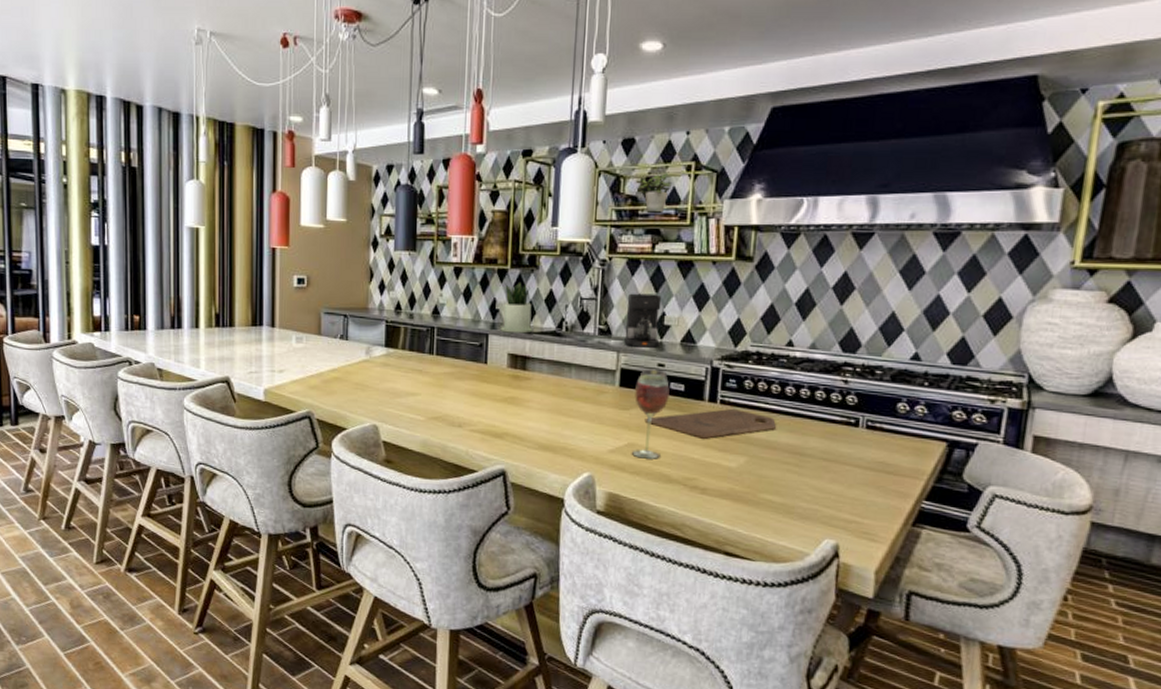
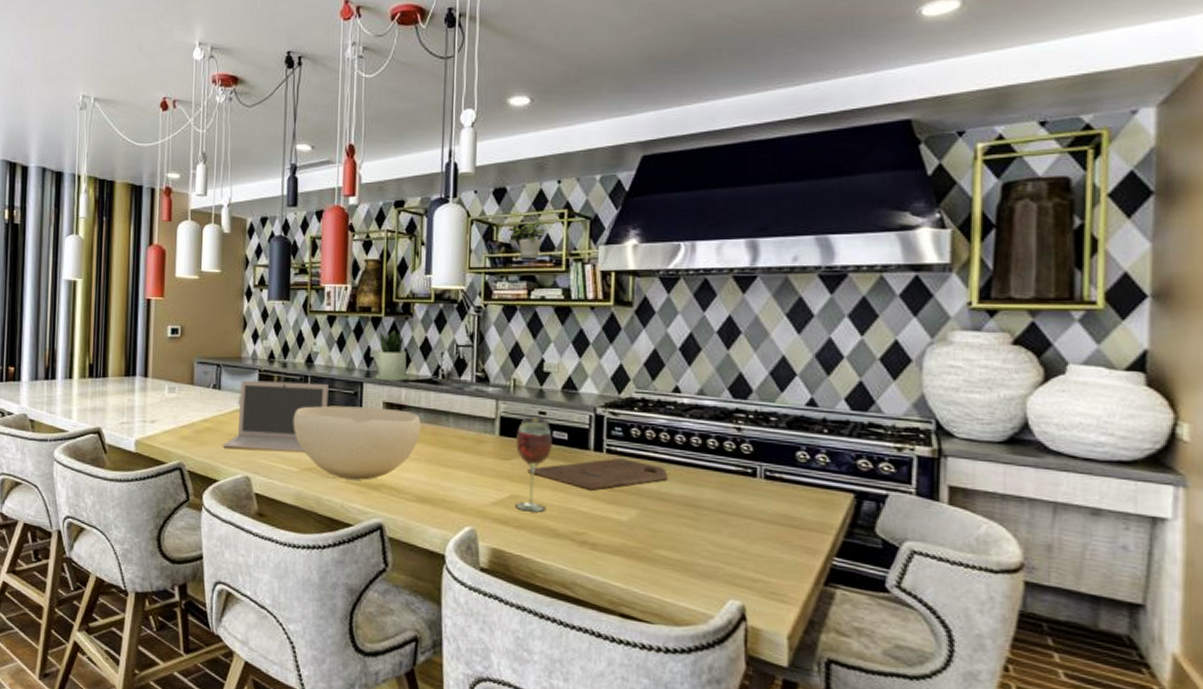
laptop: none [350,331,455,401] -> present [222,380,329,452]
decorative bowl: none [419,356,545,429] -> present [293,405,422,480]
coffee maker: present [624,293,662,348] -> none [503,339,540,395]

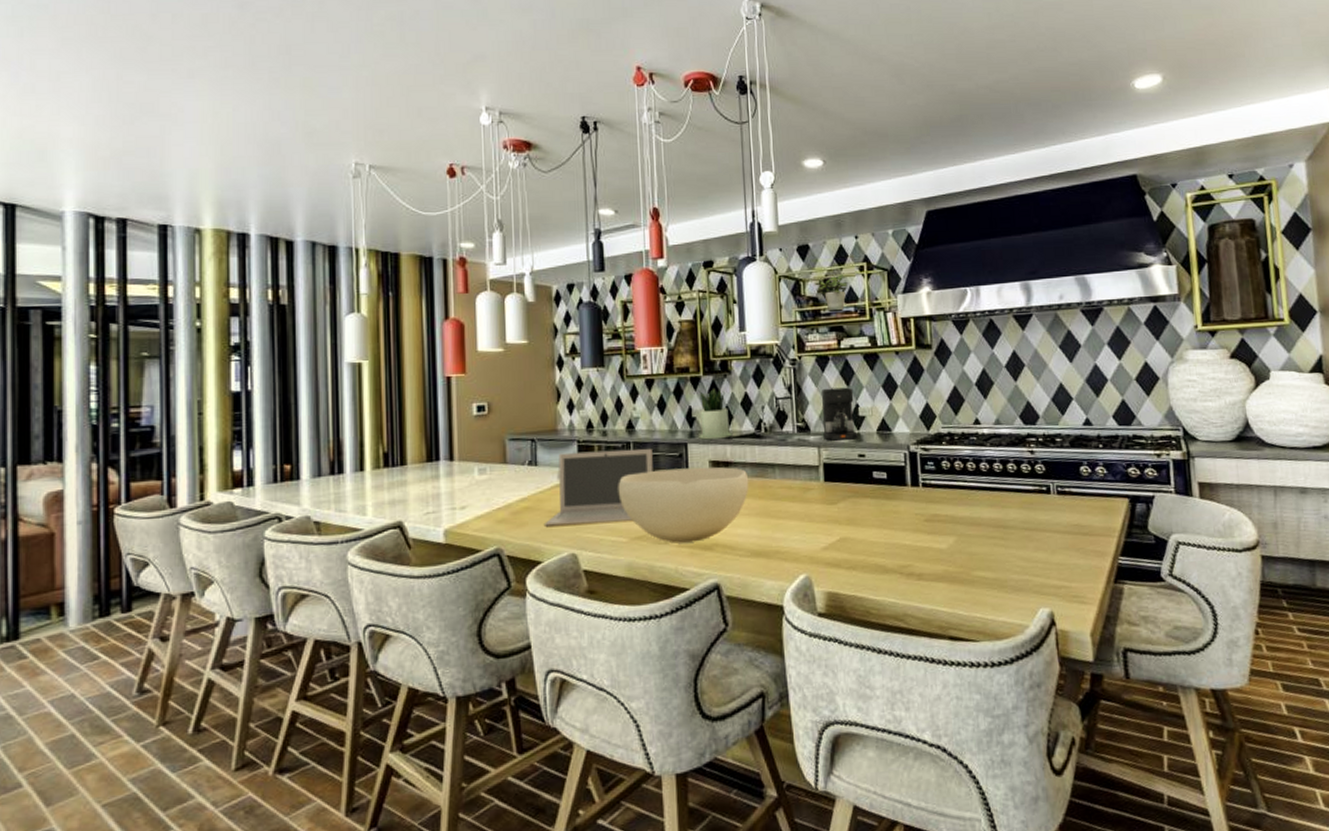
coffee maker: none [503,339,540,395] -> present [822,387,858,441]
wineglass: present [516,417,552,512] -> none [840,460,874,552]
cutting board: present [527,458,667,492] -> none [853,490,977,525]

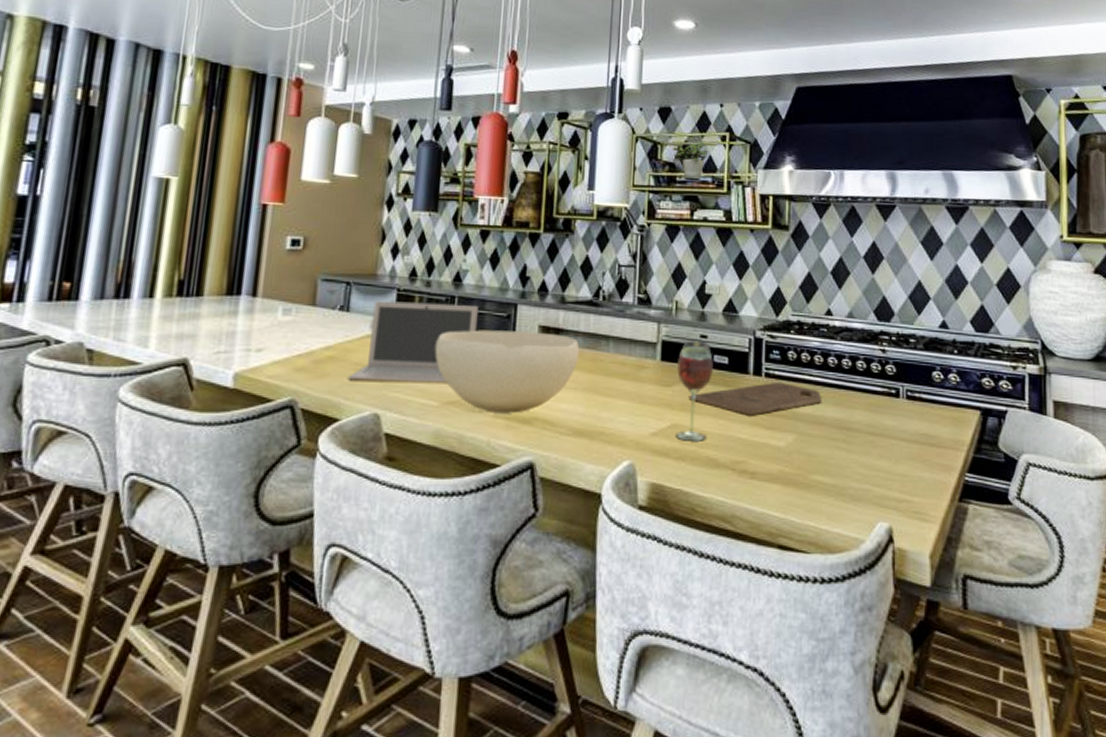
planter: present [699,388,733,440] -> none [531,247,568,303]
coffee maker: present [822,387,858,441] -> none [665,260,702,318]
wineglass: none [840,460,874,552] -> present [676,340,713,441]
cutting board: none [853,490,977,525] -> present [688,381,821,417]

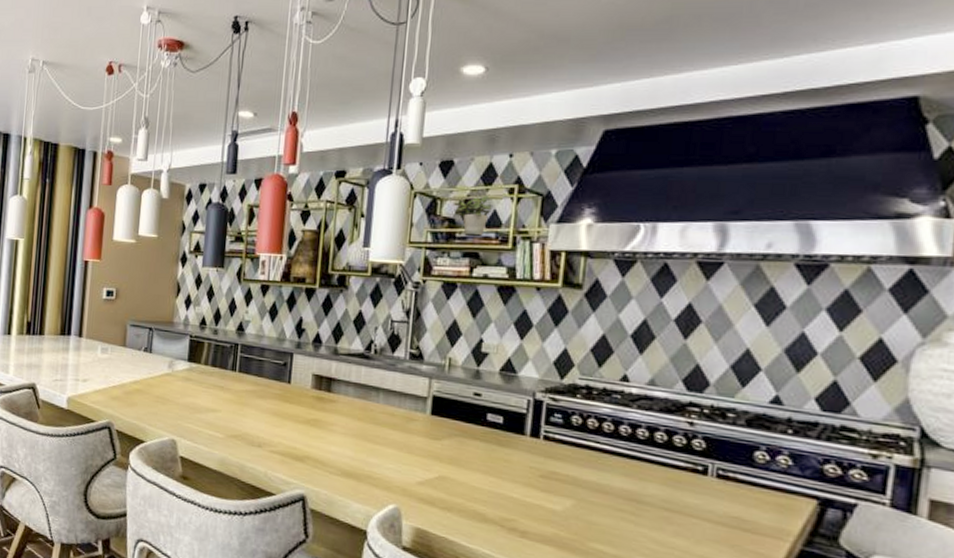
laptop: present [347,300,478,383] -> none [150,344,258,419]
decorative bowl: present [434,330,580,414] -> none [220,374,351,451]
wineglass: present [676,340,713,441] -> none [443,397,487,495]
cutting board: present [688,381,821,417] -> none [458,445,608,478]

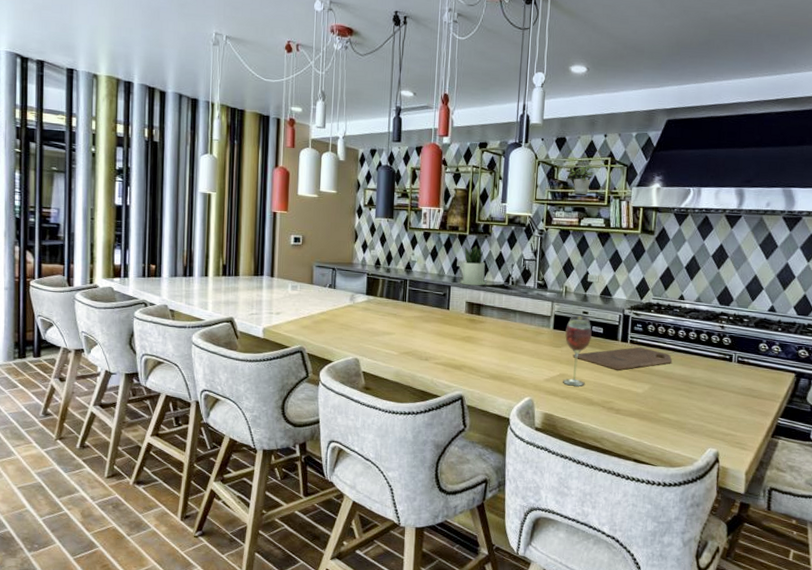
planter: none [305,301,340,355] -> present [460,245,486,286]
wineglass: none [443,397,487,495] -> present [563,315,592,386]
cutting board: none [458,445,608,478] -> present [573,347,672,371]

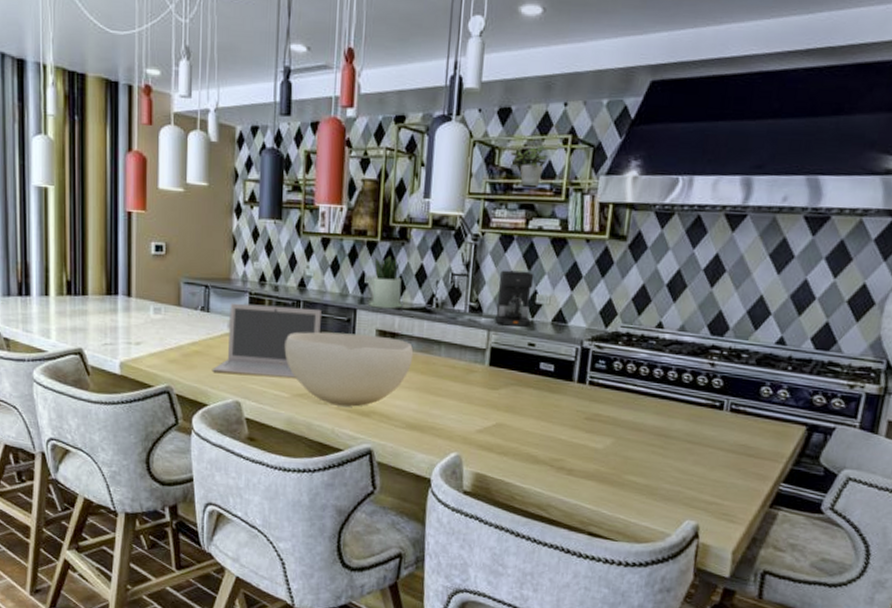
laptop: none [336,281,423,339] -> present [211,303,321,378]
decorative bowl: none [394,303,495,362] -> present [284,331,414,407]
coffee maker: none [557,256,586,299] -> present [495,270,534,327]
wineglass: present [563,315,592,386] -> none [500,348,540,440]
cutting board: present [573,347,672,371] -> none [513,389,643,421]

